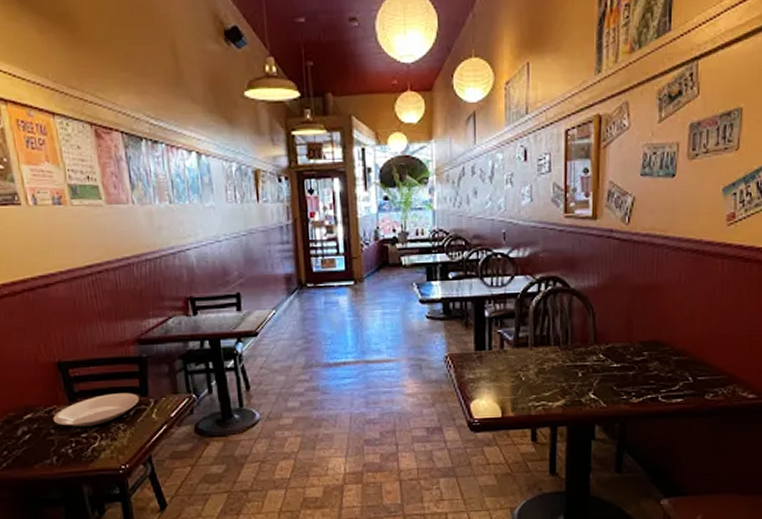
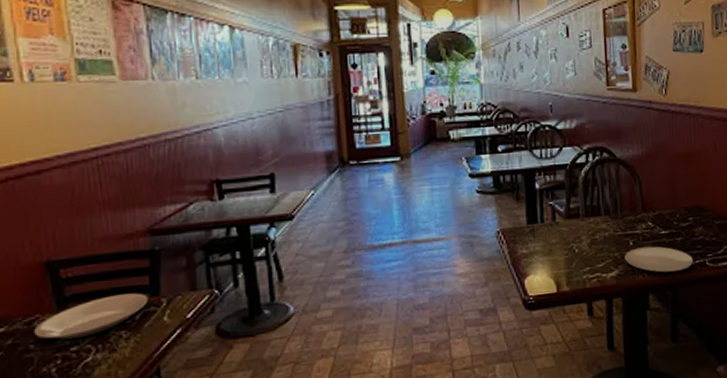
plate: none [572,378,644,405] -> present [624,246,693,273]

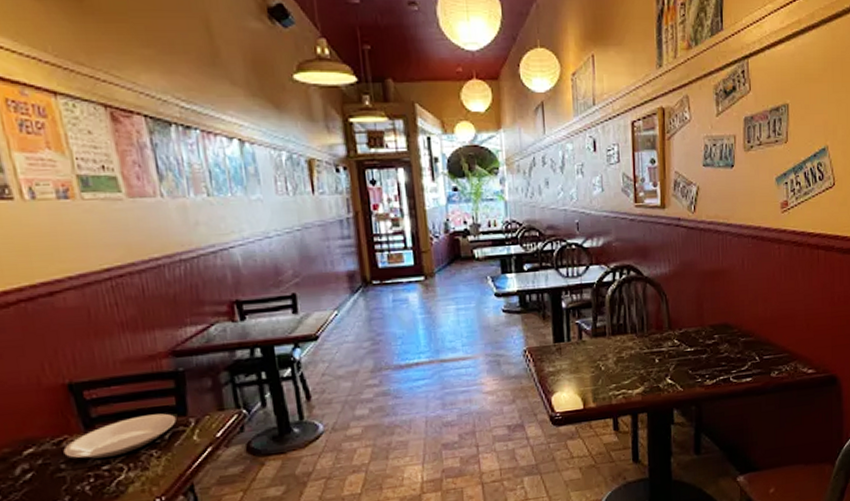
plate: present [624,246,693,273] -> none [650,363,717,389]

